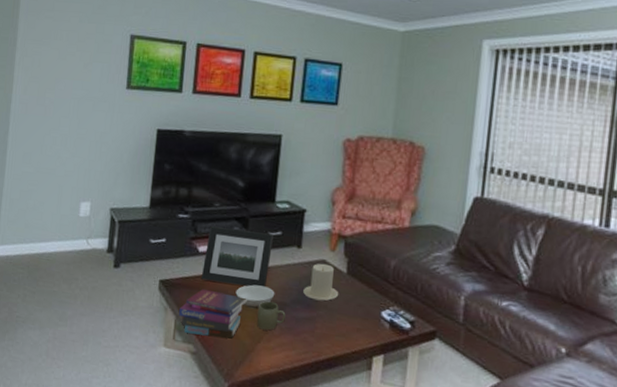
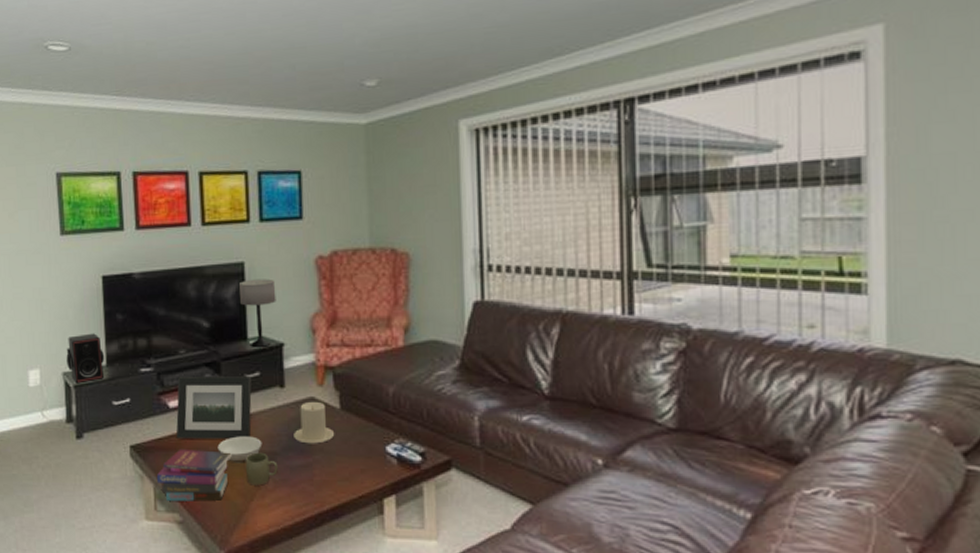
stereo: none [115,177,150,220] -> present [66,333,105,384]
table lamp: none [272,150,306,211] -> present [239,279,276,347]

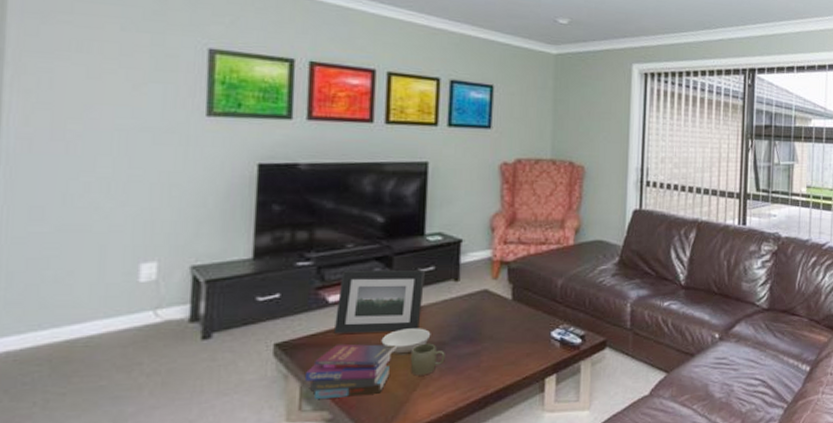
stereo: present [66,333,105,384] -> none [198,224,252,278]
table lamp: present [239,279,276,347] -> none [419,179,459,243]
candle: present [294,401,335,444] -> none [464,293,505,333]

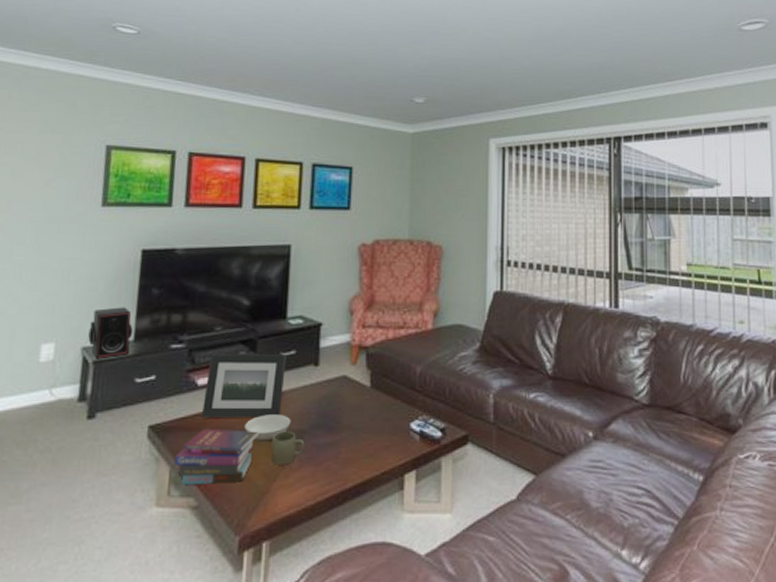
stereo: none [198,224,252,278] -> present [88,307,134,359]

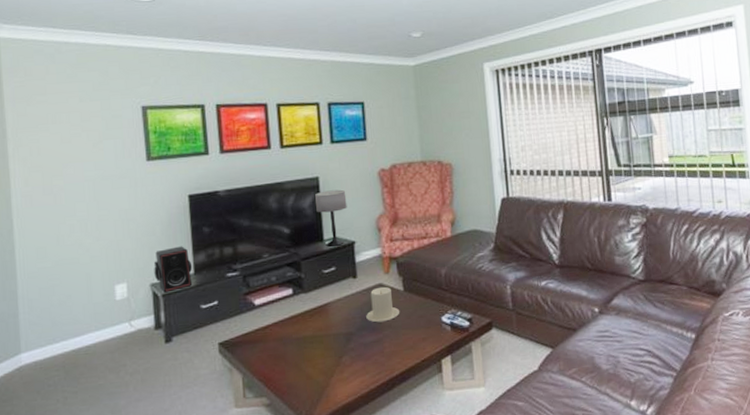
books: present [174,428,259,486] -> none [244,337,313,389]
picture frame: present [201,354,286,418] -> none [262,271,330,332]
bowl: present [244,414,291,443] -> none [300,321,340,347]
mug: present [271,431,305,465] -> none [325,334,354,364]
table lamp: none [282,261,319,326] -> present [315,189,347,247]
candle: none [323,379,364,422] -> present [366,286,400,322]

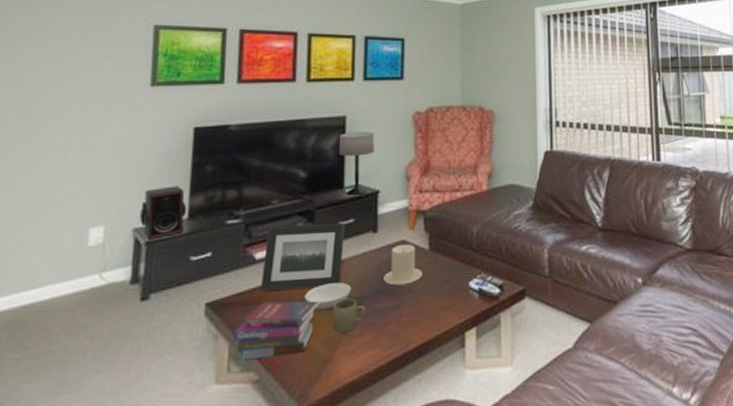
books: none [244,337,313,389] -> present [233,300,319,361]
picture frame: none [262,271,330,332] -> present [260,223,345,291]
bowl: none [300,321,340,347] -> present [304,282,352,312]
mug: none [325,334,354,364] -> present [332,298,366,333]

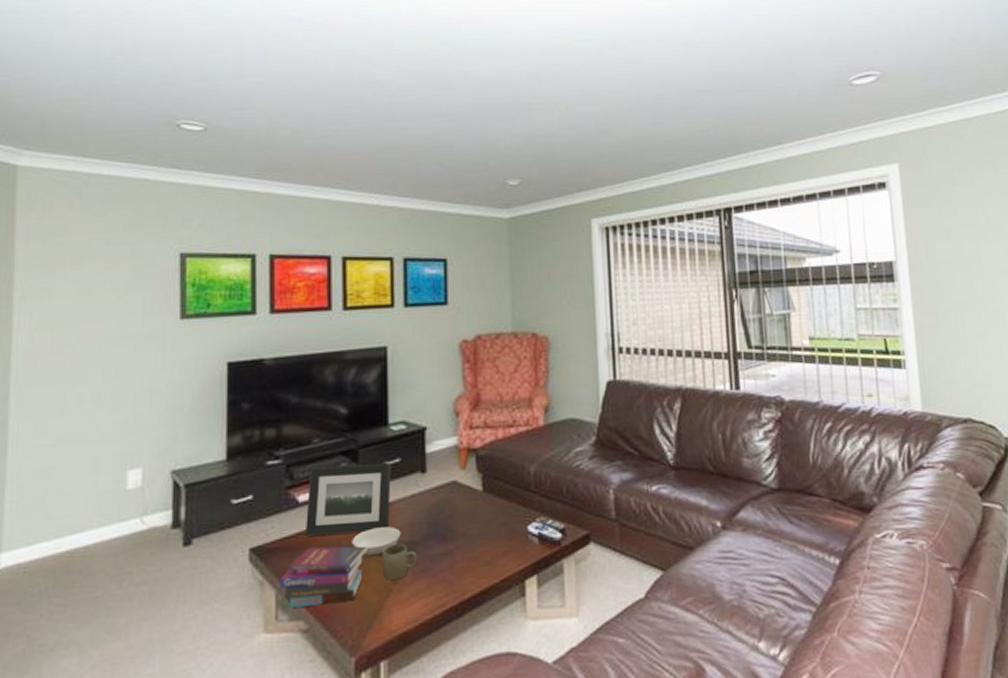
stereo: present [139,186,187,240] -> none [177,425,225,482]
table lamp: present [338,131,375,195] -> none [380,363,419,433]
candle: present [384,244,423,286] -> none [435,485,477,530]

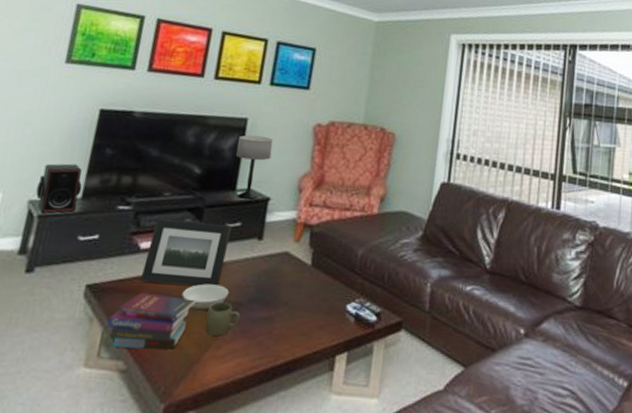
stereo: none [177,425,225,482] -> present [36,163,82,214]
table lamp: none [380,363,419,433] -> present [235,135,273,199]

